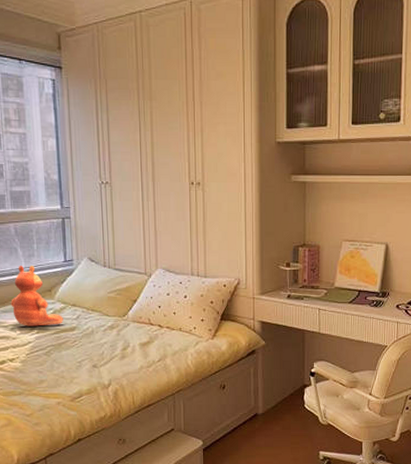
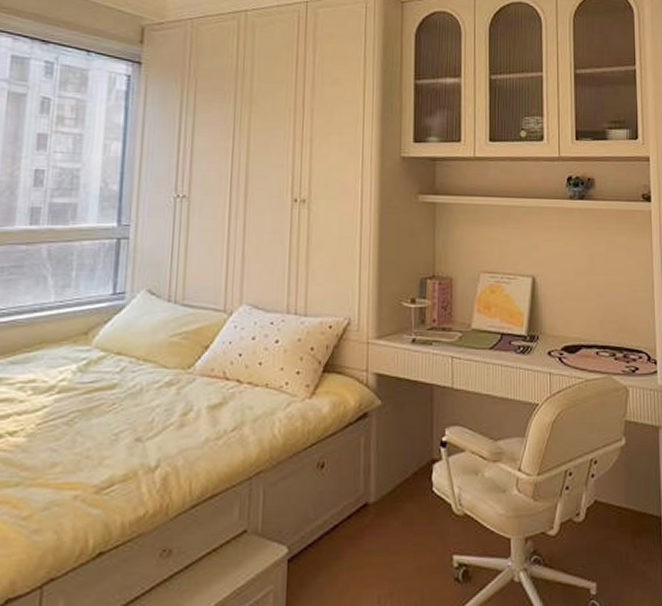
teddy bear: present [11,266,63,326] -> none [25,299,101,384]

